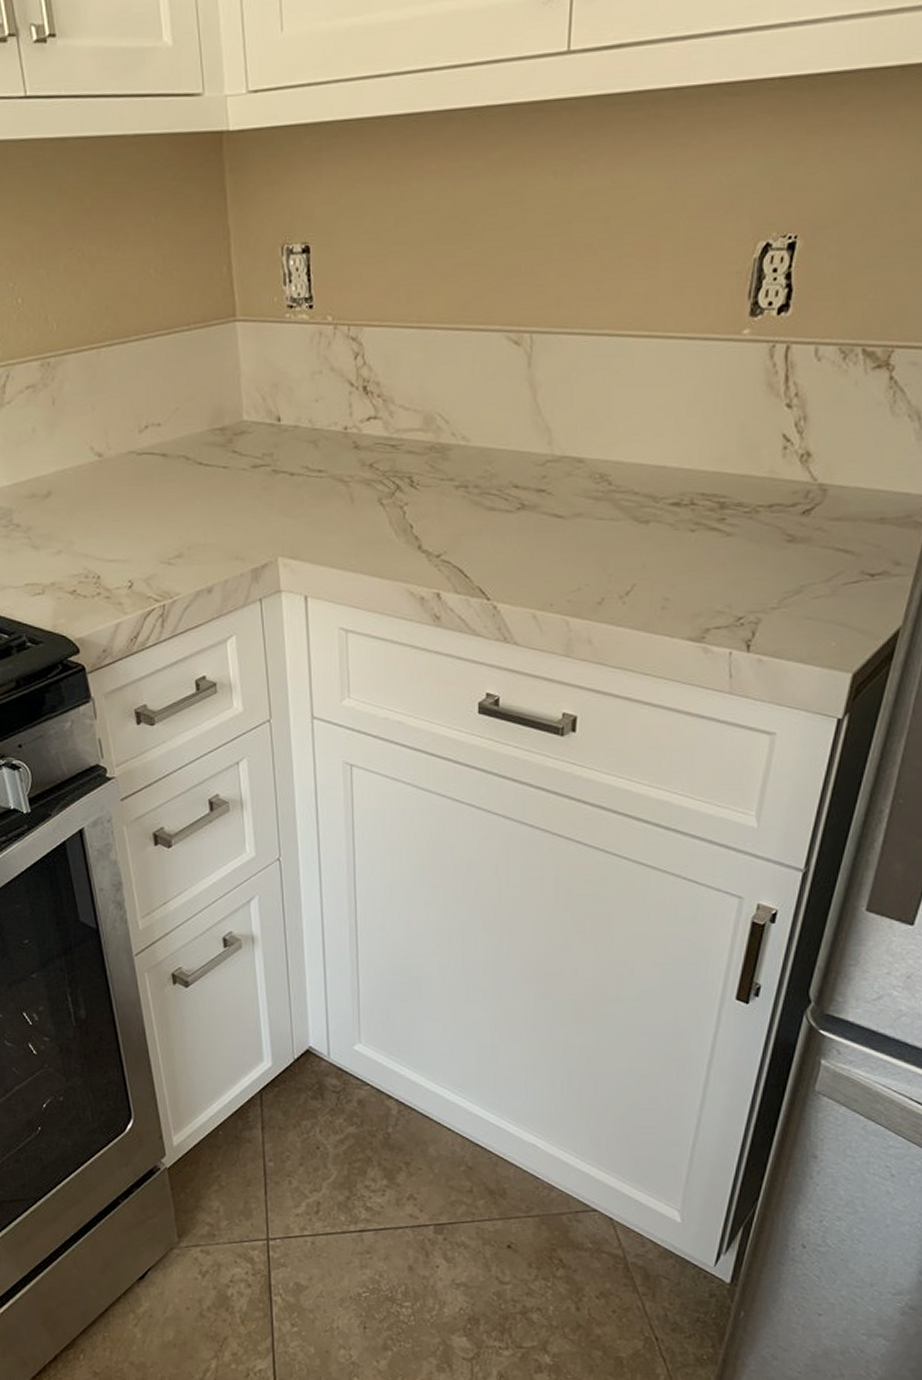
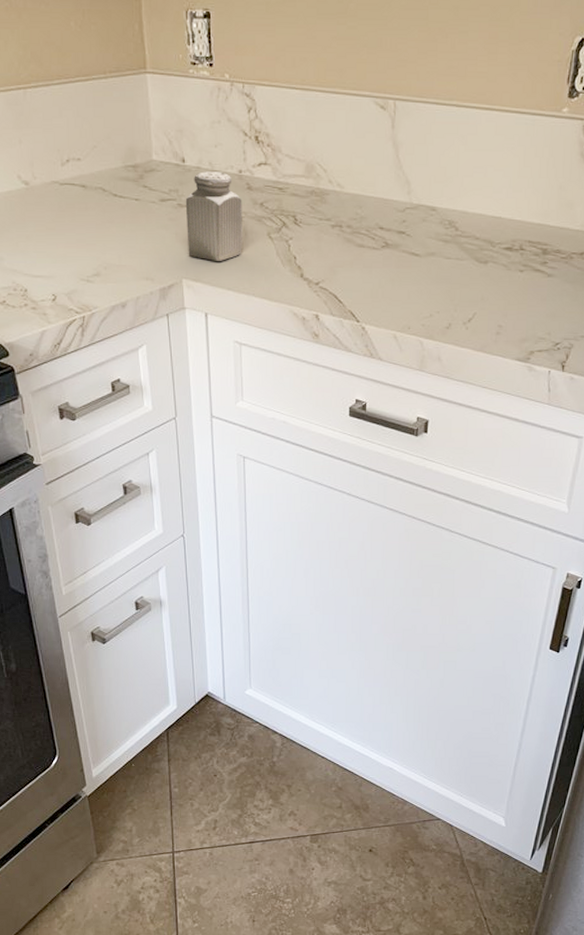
salt shaker: none [281,430,348,535] -> present [185,171,242,261]

